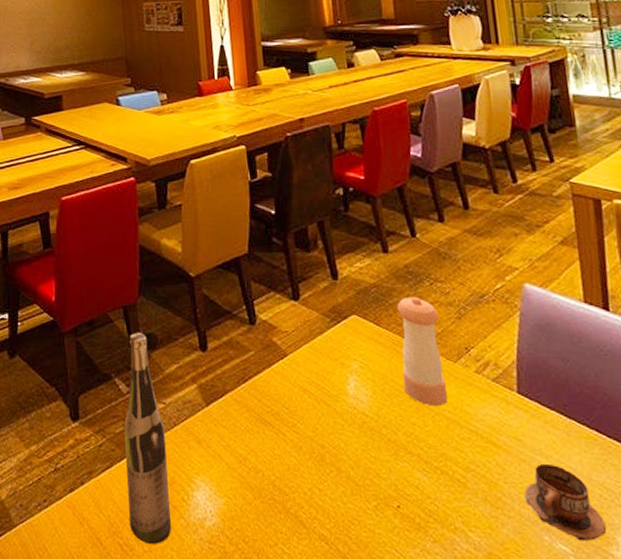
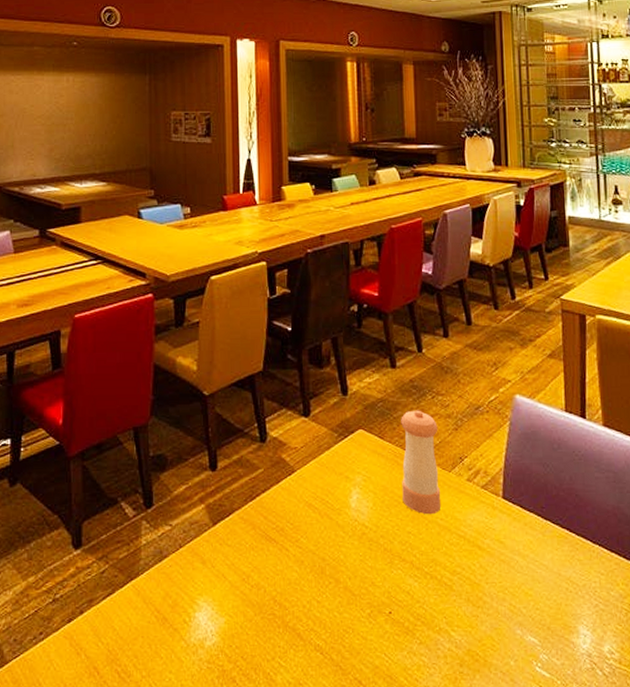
wine bottle: present [123,332,171,544] -> none [127,454,171,669]
cup: present [524,463,606,542] -> none [502,562,569,632]

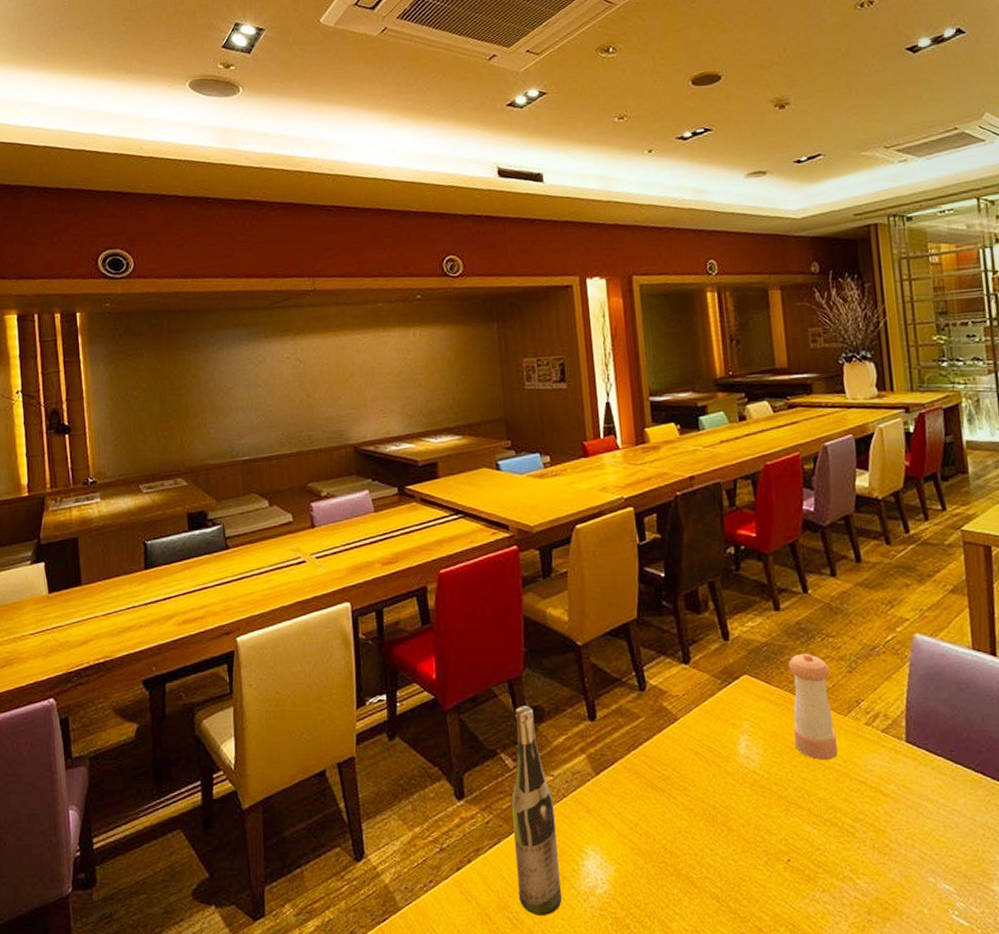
wine bottle: none [127,454,171,669] -> present [511,705,562,915]

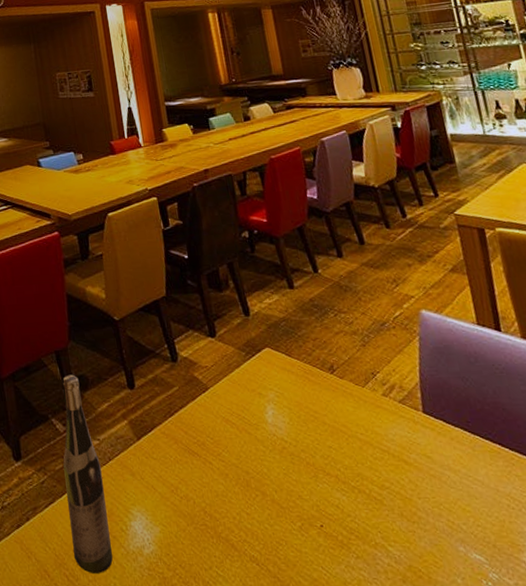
pepper shaker: present [788,653,837,761] -> none [306,328,359,430]

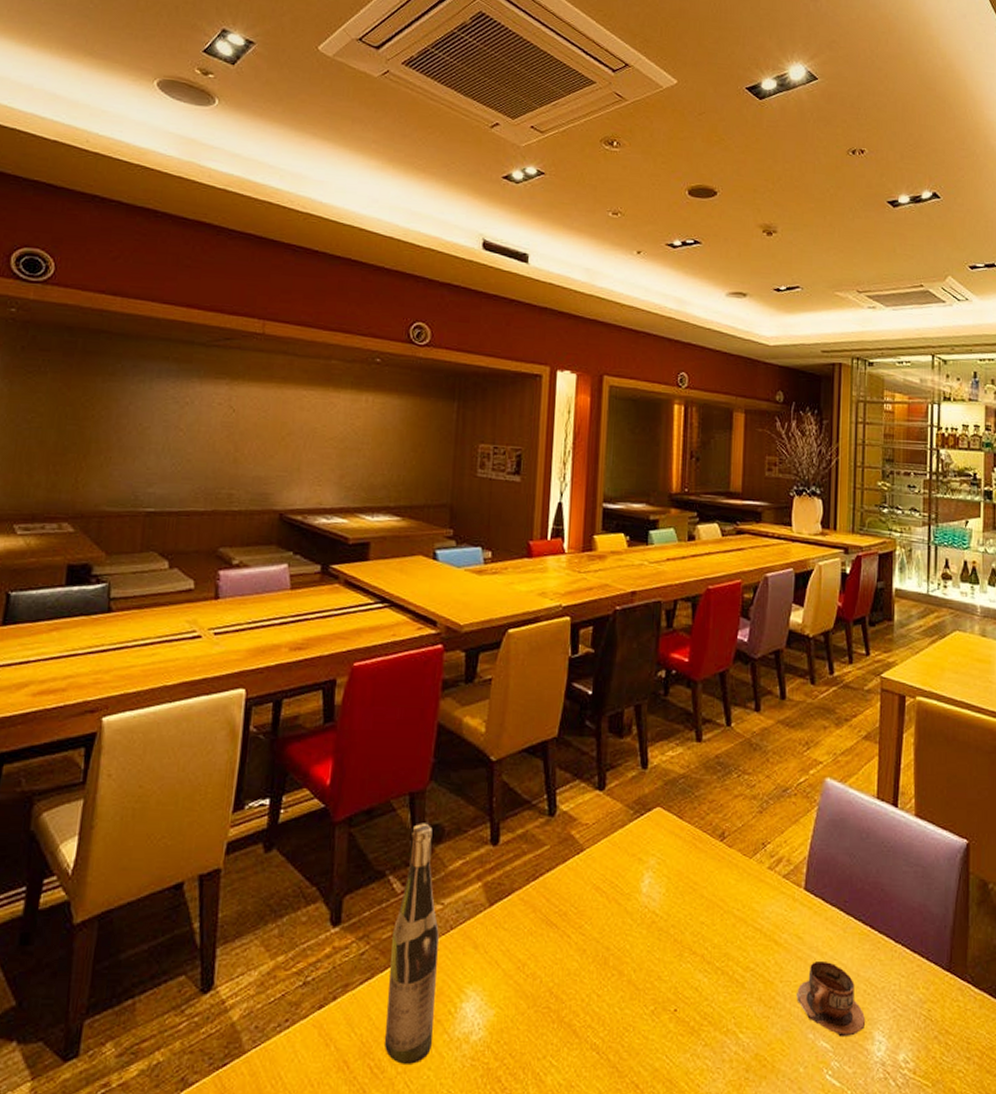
cup: none [437,477,517,550] -> present [796,960,865,1038]

